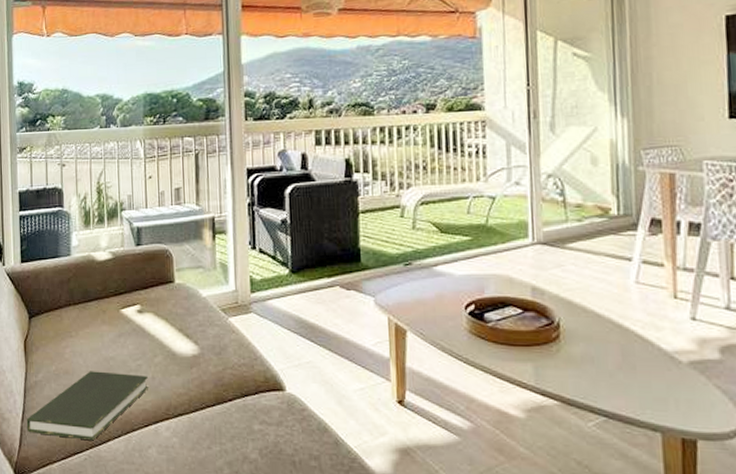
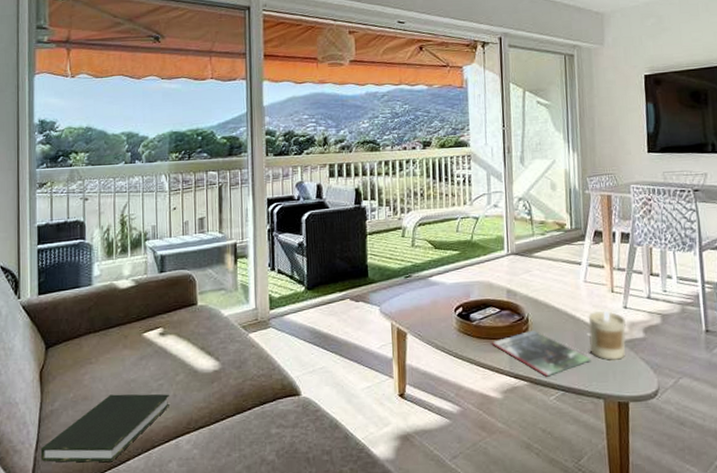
magazine: none [512,338,645,398] -> present [492,330,591,377]
candle: none [641,322,695,387] -> present [588,311,627,361]

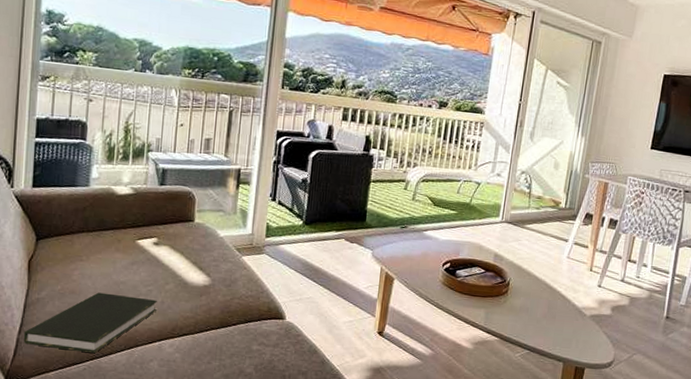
magazine: present [492,330,591,377] -> none [472,293,560,336]
candle: present [588,311,627,361] -> none [559,286,597,332]

